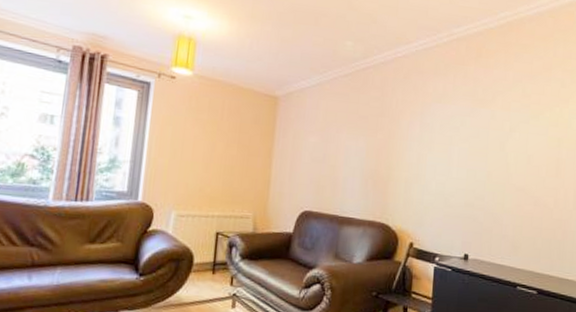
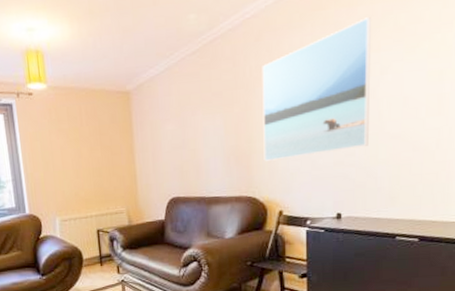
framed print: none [400,80,504,194] -> present [262,17,371,161]

